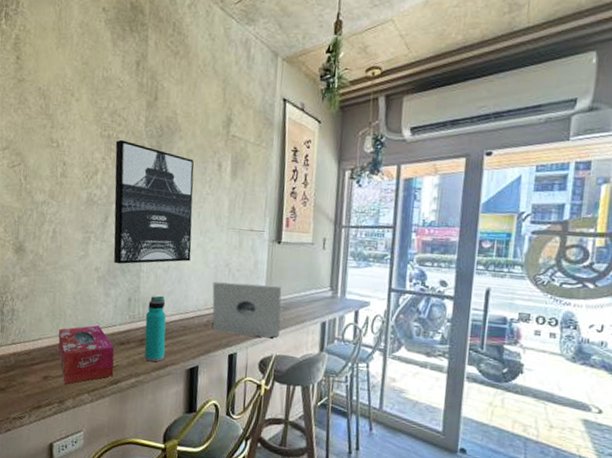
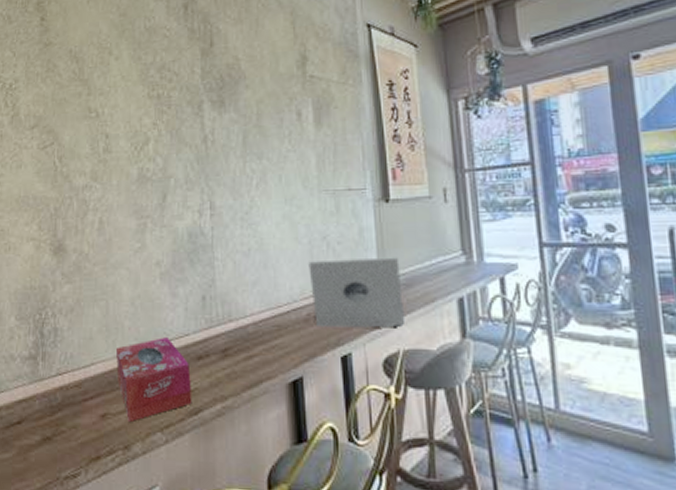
wall art: present [113,139,194,264] -> none [167,98,276,253]
water bottle: present [144,295,166,362] -> none [227,288,258,379]

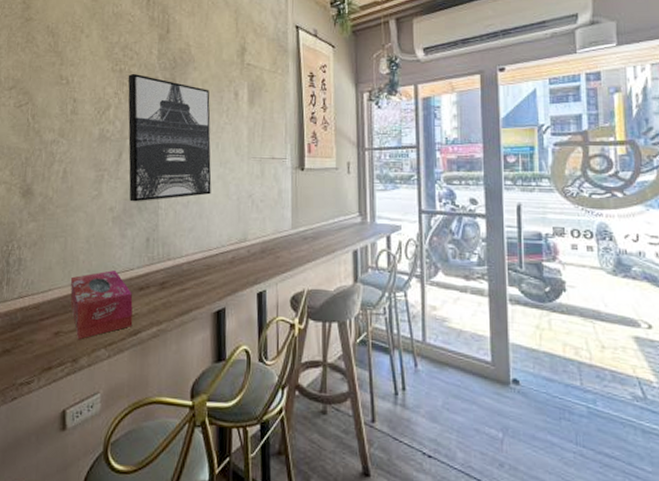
wall art: none [167,98,276,253] -> present [128,73,212,202]
laptop: present [308,257,404,328] -> none [236,214,310,271]

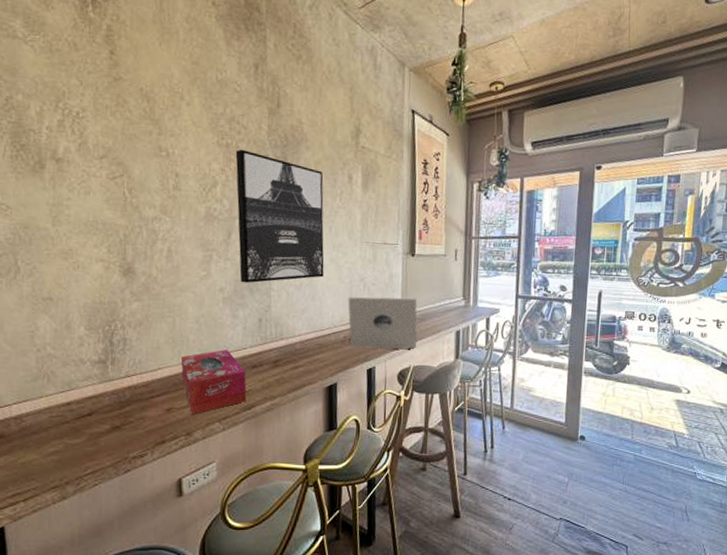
laptop: none [236,214,310,271] -> present [348,296,417,349]

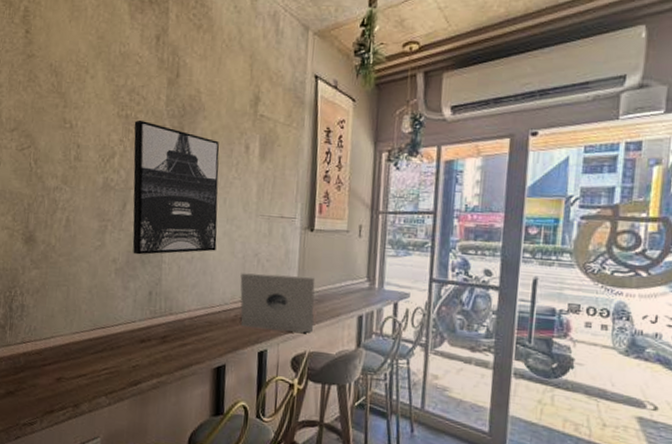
tissue box: present [180,350,247,415] -> none [72,321,134,387]

